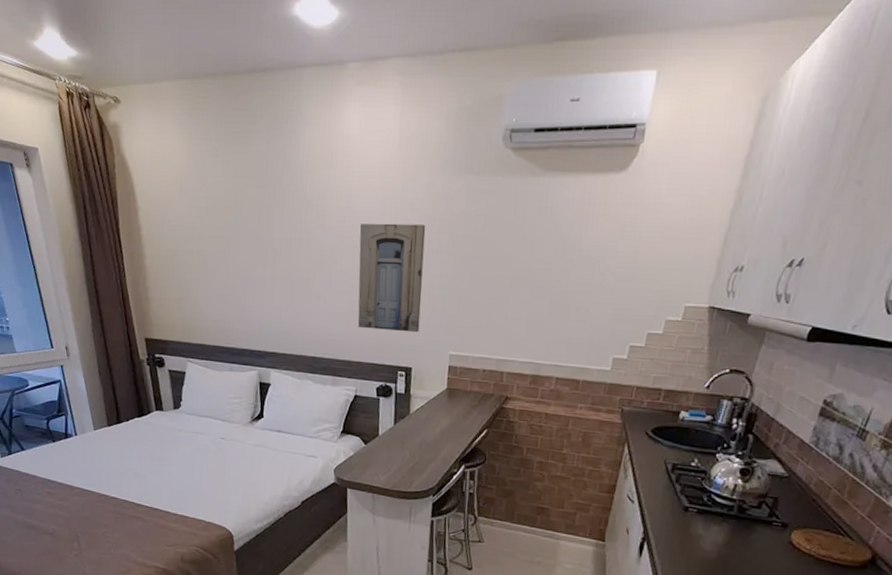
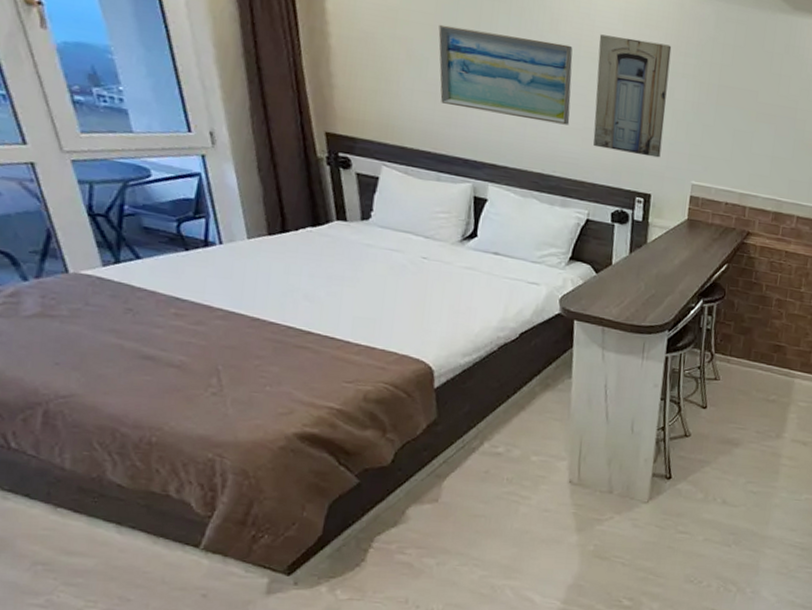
wall art: none [226,235,337,311] -> present [438,24,573,126]

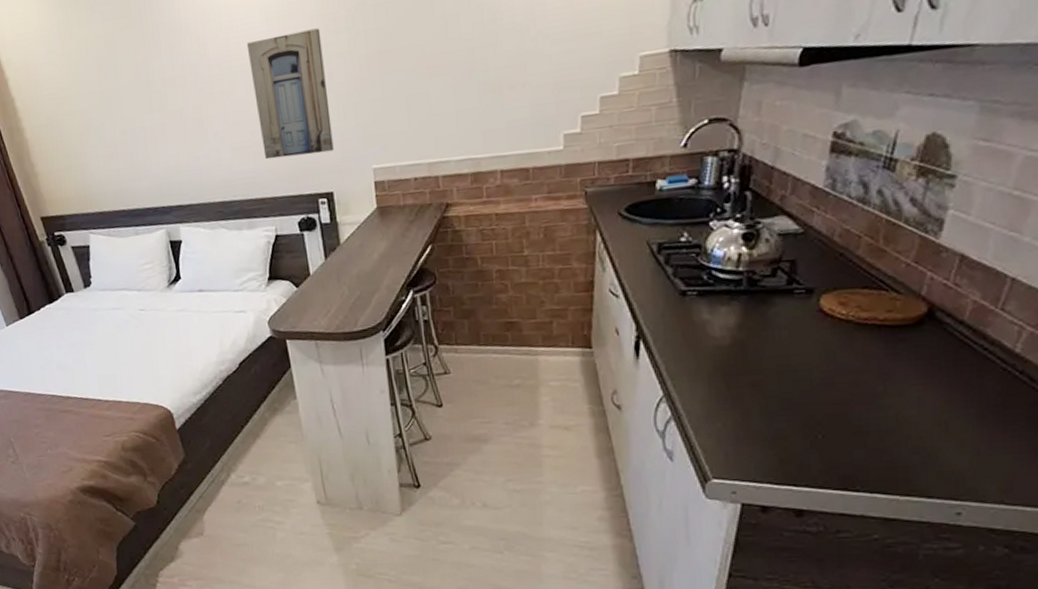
wall art: present [438,24,573,126] -> none [105,65,238,161]

